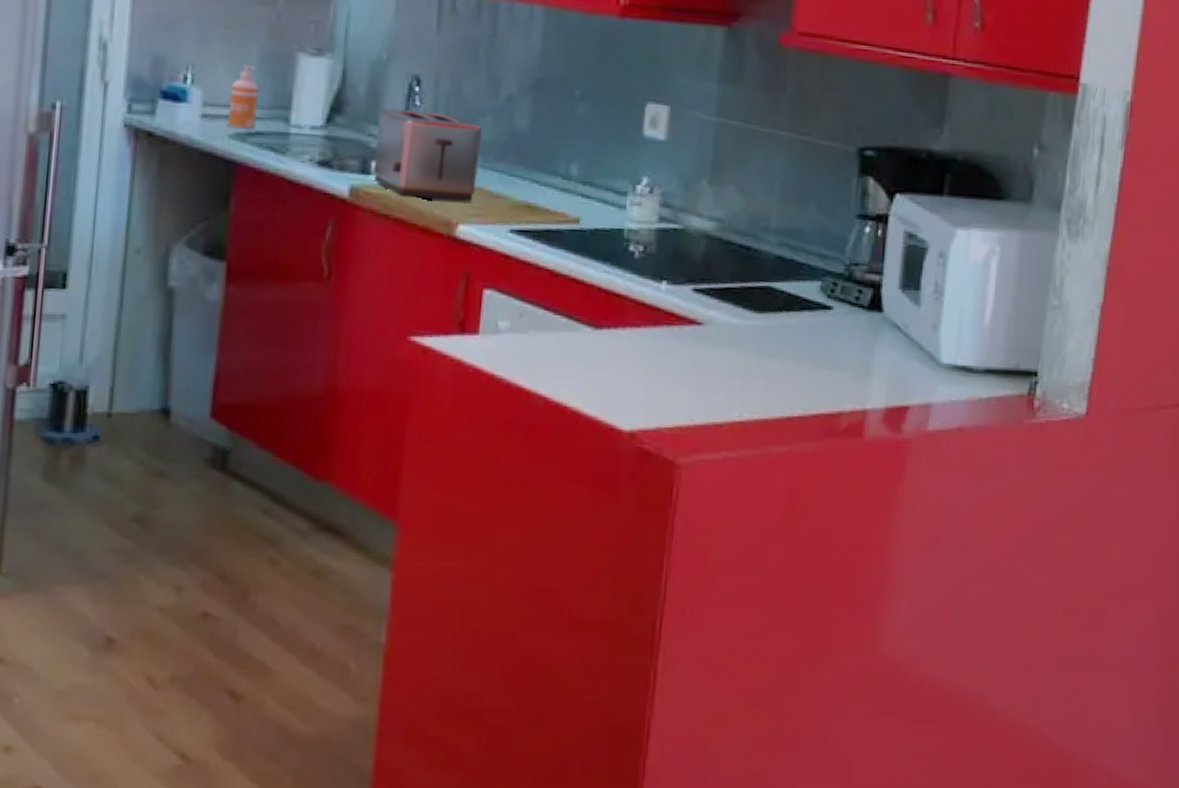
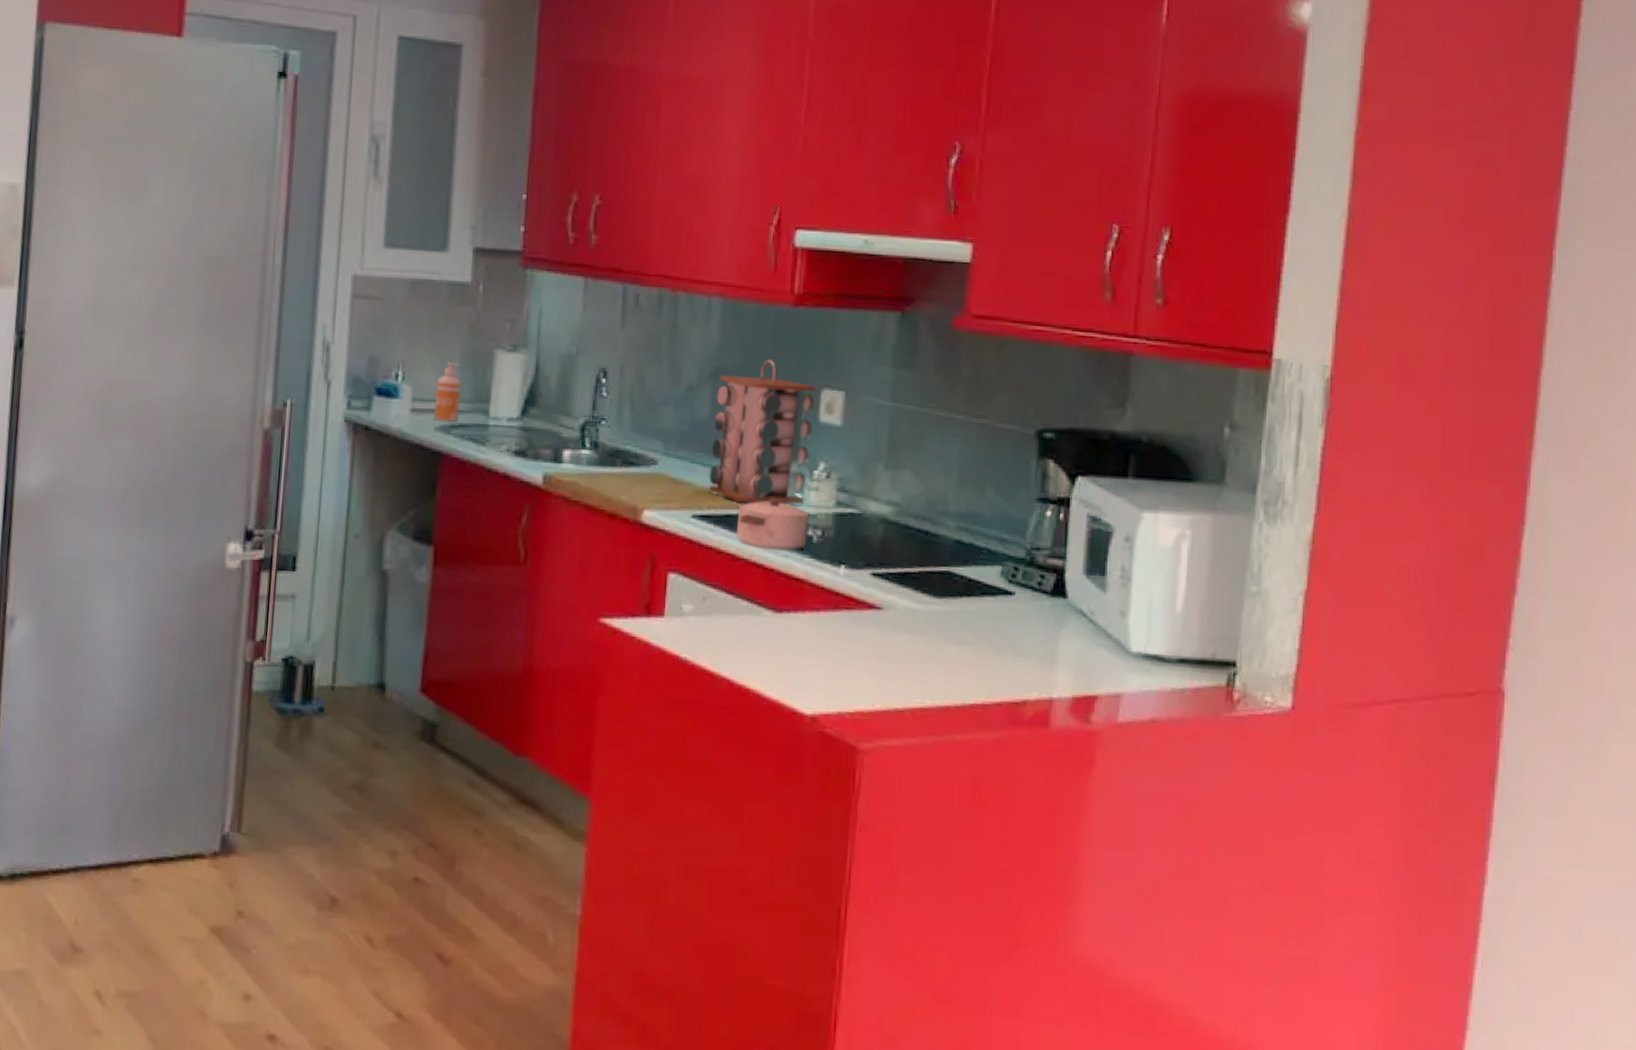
toaster: present [373,107,482,201] -> none [564,398,665,488]
spice rack: none [528,70,640,219] -> present [709,359,815,504]
cooking pot: none [555,213,631,267] -> present [736,498,809,551]

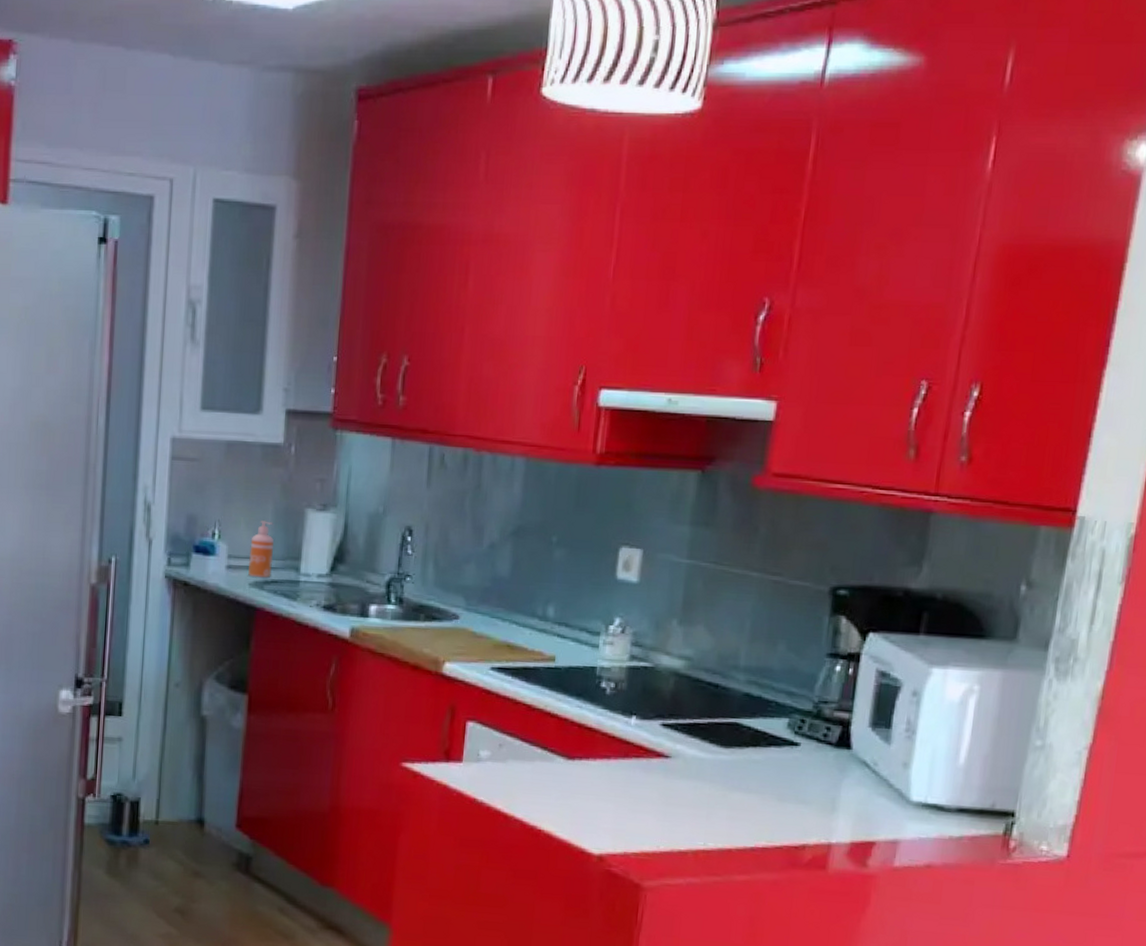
spice rack: present [709,359,815,504] -> none [508,517,614,658]
cooking pot: present [736,498,809,551] -> none [532,652,603,702]

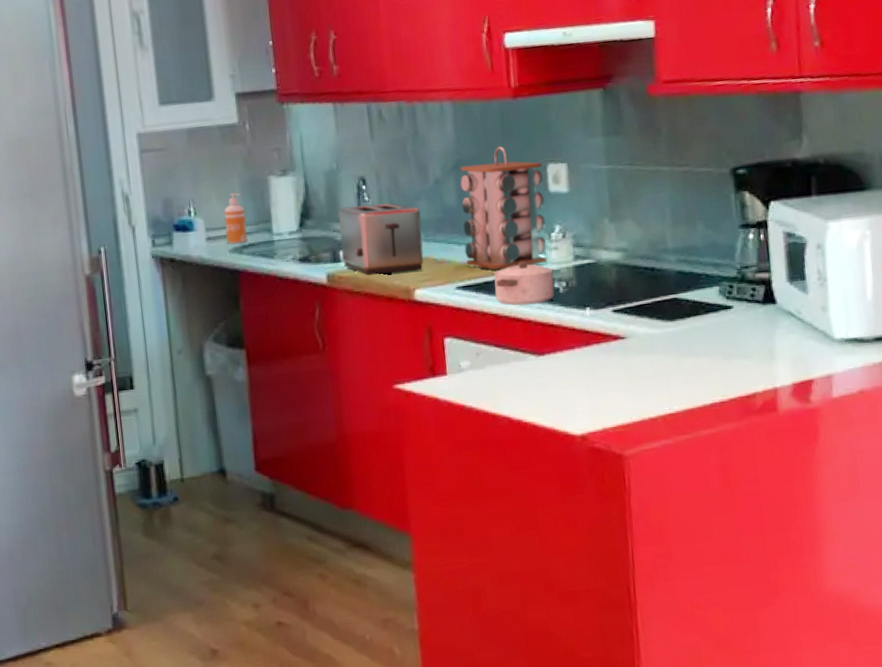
toaster: none [370,556,467,641] -> present [338,202,424,276]
spice rack: none [508,517,614,658] -> present [460,146,547,270]
cooking pot: none [532,652,603,702] -> present [494,261,555,306]

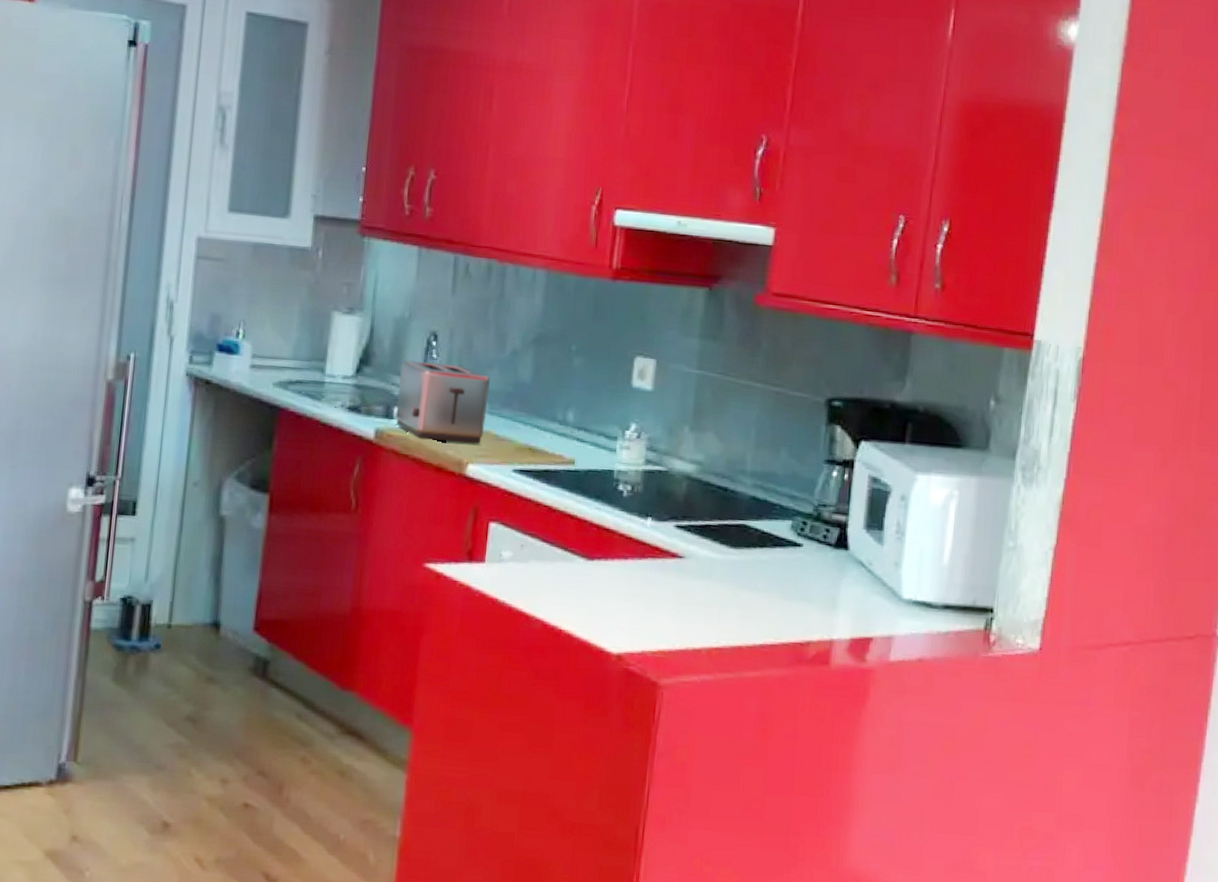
soap dispenser: present [224,193,248,245] -> none [272,321,299,379]
spice rack: present [460,146,547,270] -> none [529,327,630,461]
cooking pot: present [494,261,555,306] -> none [553,455,621,504]

